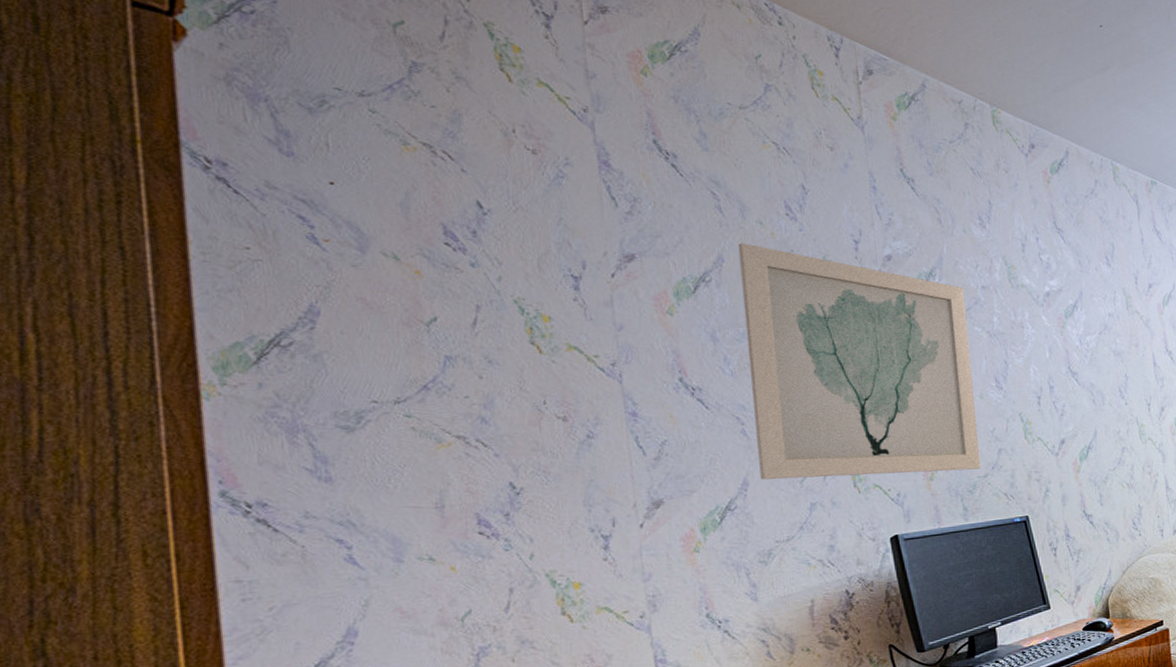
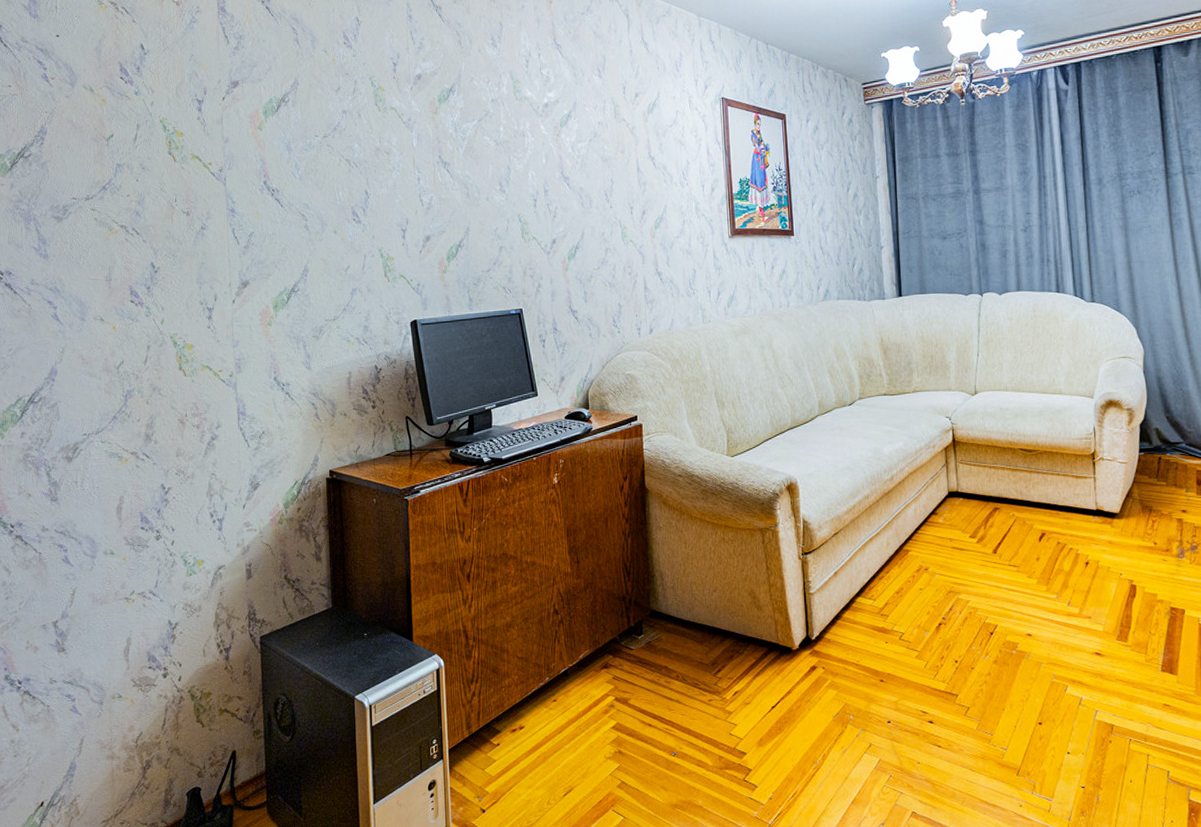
wall art: present [738,243,981,480] -> none [309,69,485,268]

